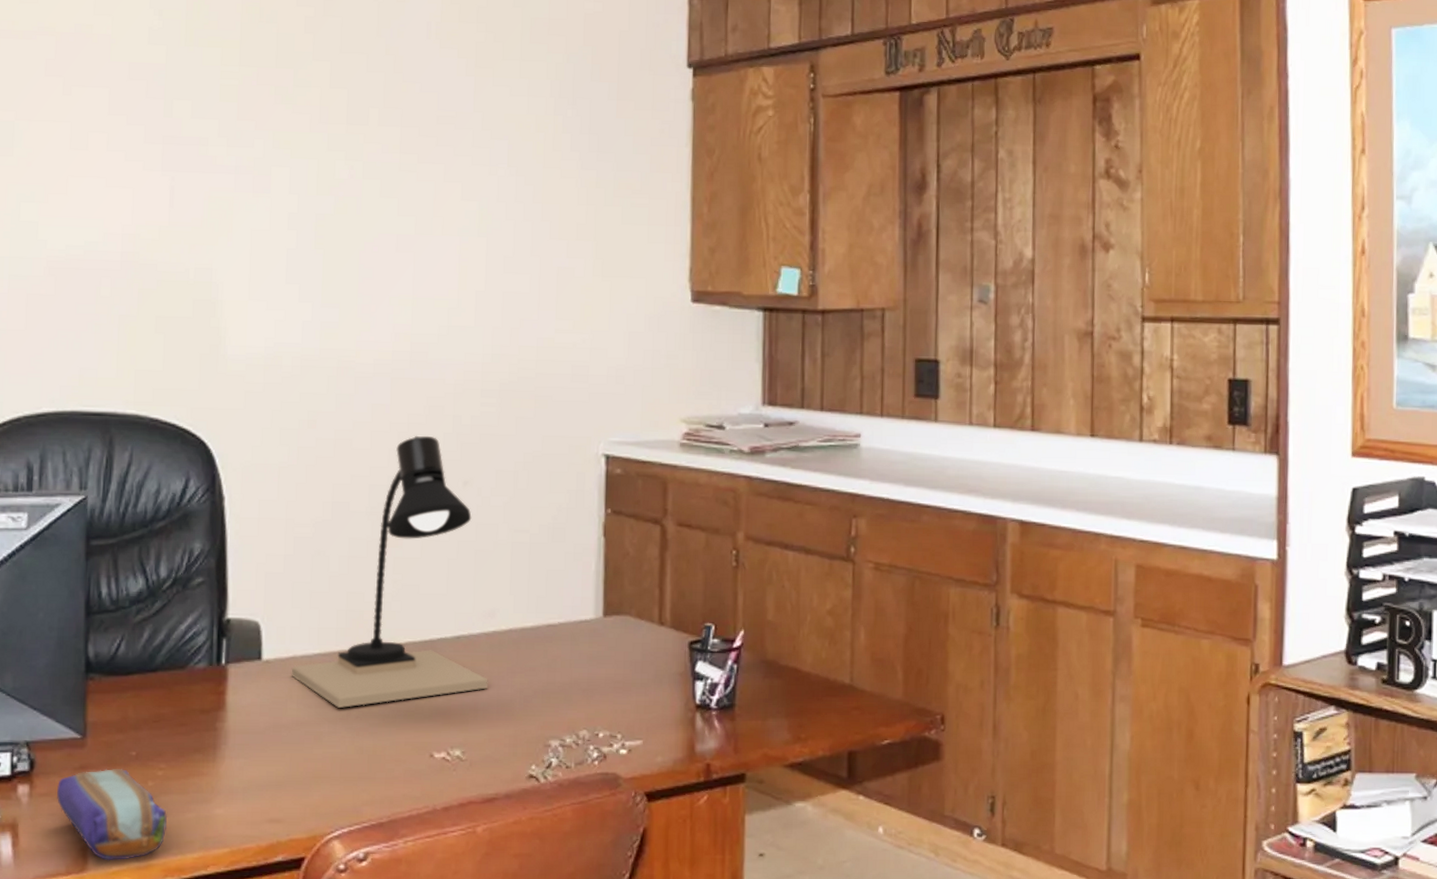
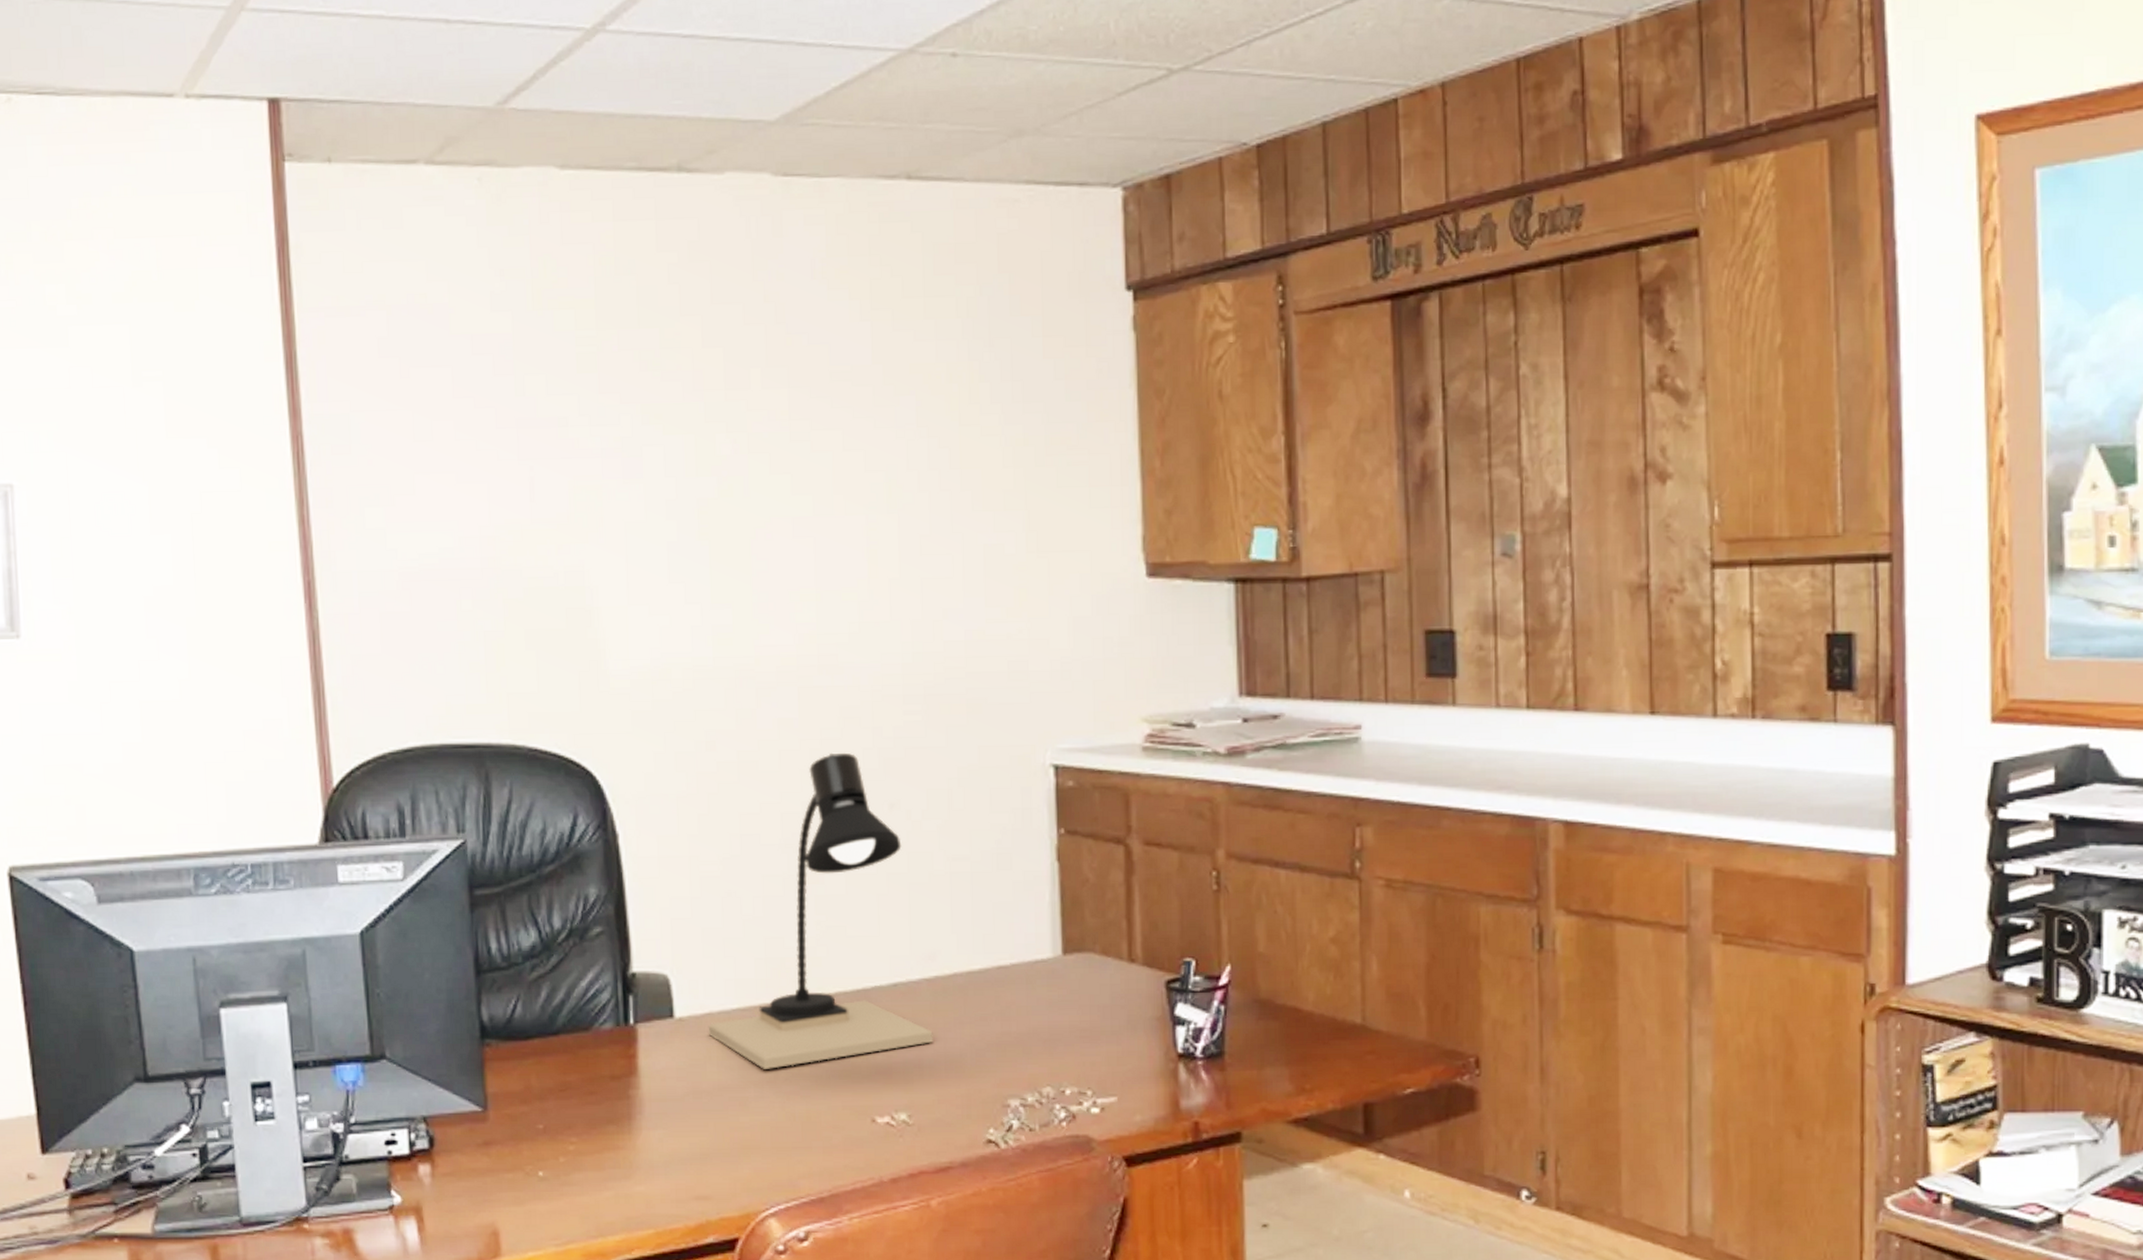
pencil case: present [57,769,168,861] -> none [461,1144,584,1246]

